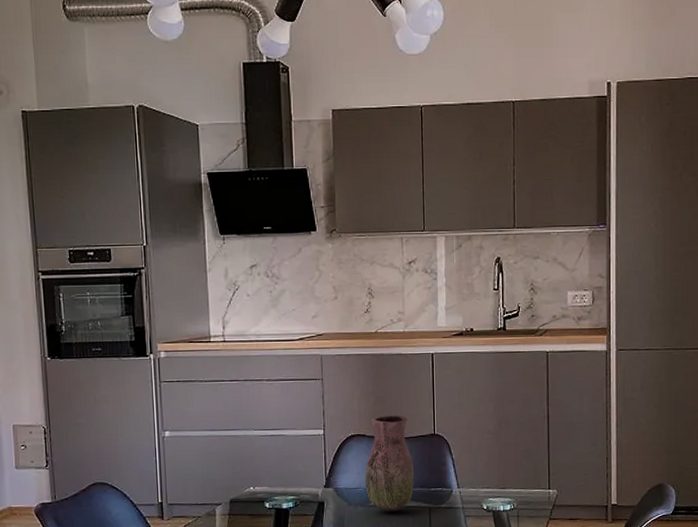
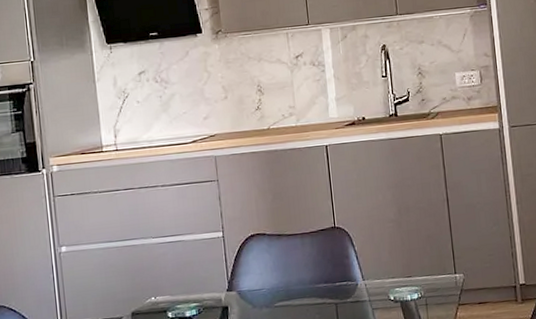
vase: present [365,415,414,512] -> none [267,210,318,312]

